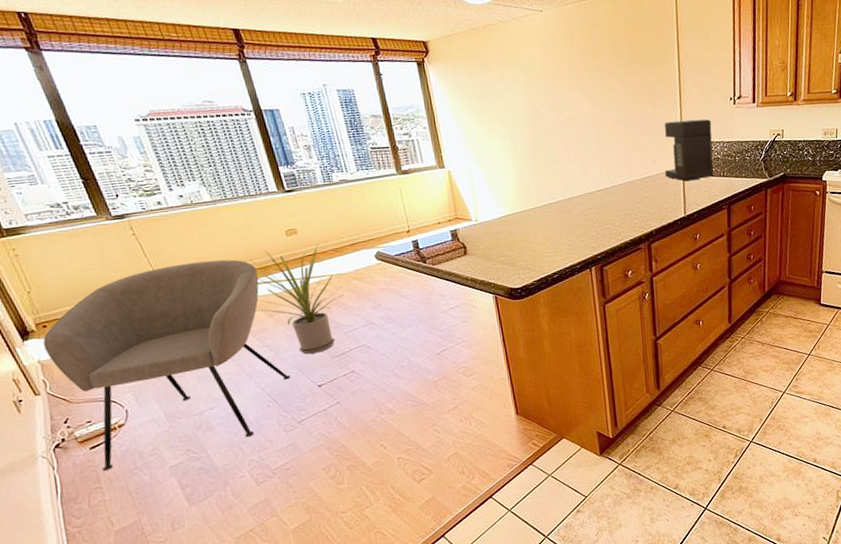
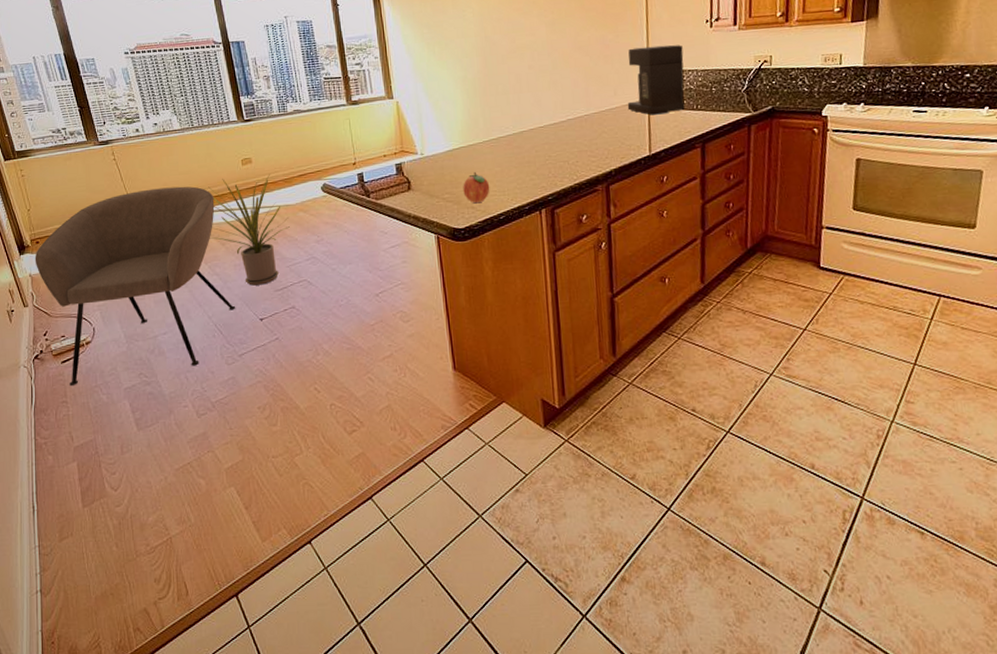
fruit: none [517,235,544,264] -> present [463,171,490,203]

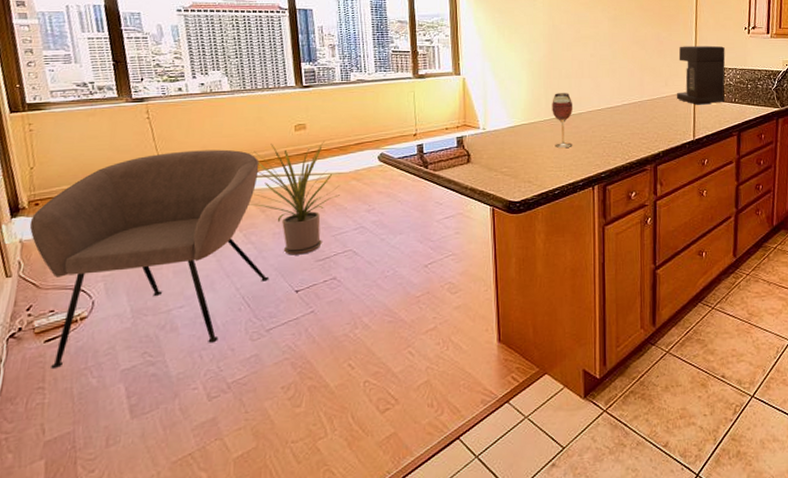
fruit: present [463,171,490,203] -> none [521,147,547,177]
wineglass: none [490,110,514,171] -> present [552,93,573,149]

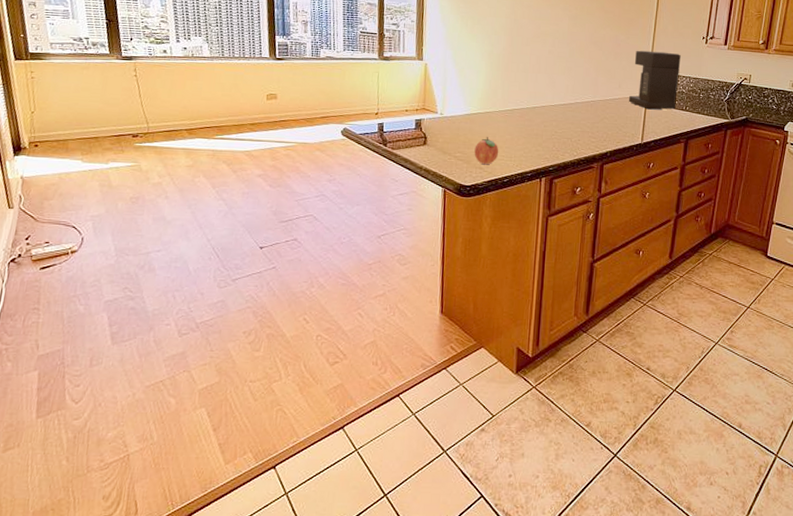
armchair: present [29,149,270,368] -> none [29,109,238,293]
house plant: present [249,141,340,255] -> none [222,110,305,215]
fruit: none [521,147,547,177] -> present [474,136,499,164]
wineglass: present [552,93,573,149] -> none [507,86,528,140]

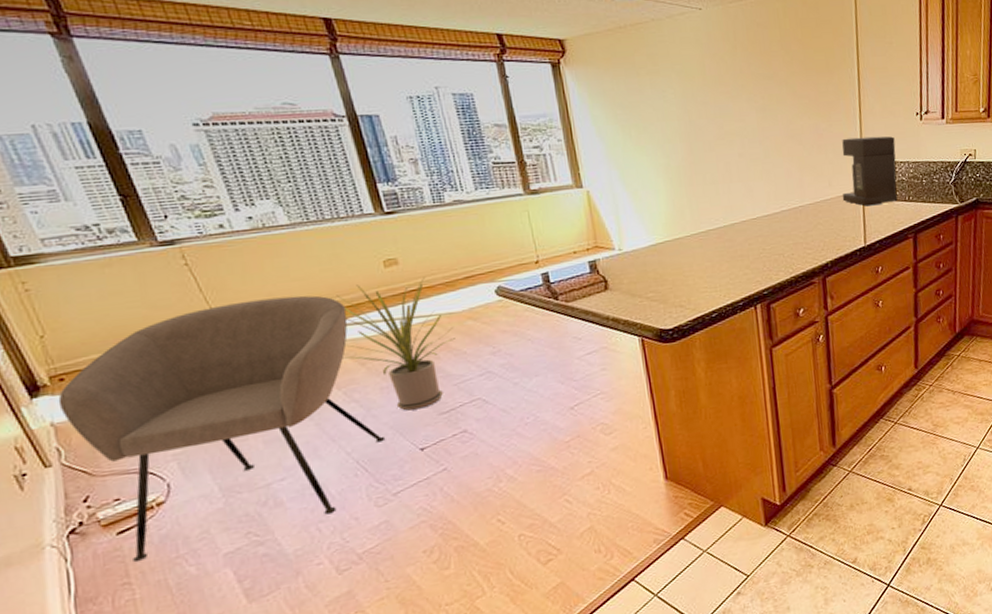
armchair: none [29,109,238,293] -> present [58,295,386,561]
house plant: none [222,110,305,215] -> present [336,276,455,411]
fruit: present [474,136,499,164] -> none [669,267,700,301]

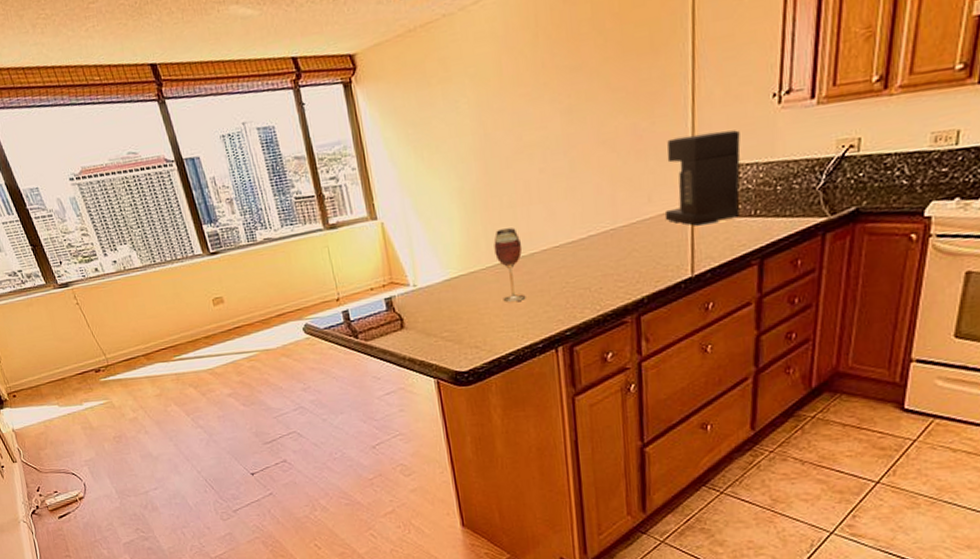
armchair: present [58,295,386,561] -> none [14,331,225,540]
house plant: present [336,276,455,411] -> none [180,314,273,439]
wineglass: none [697,201,726,266] -> present [493,228,525,303]

